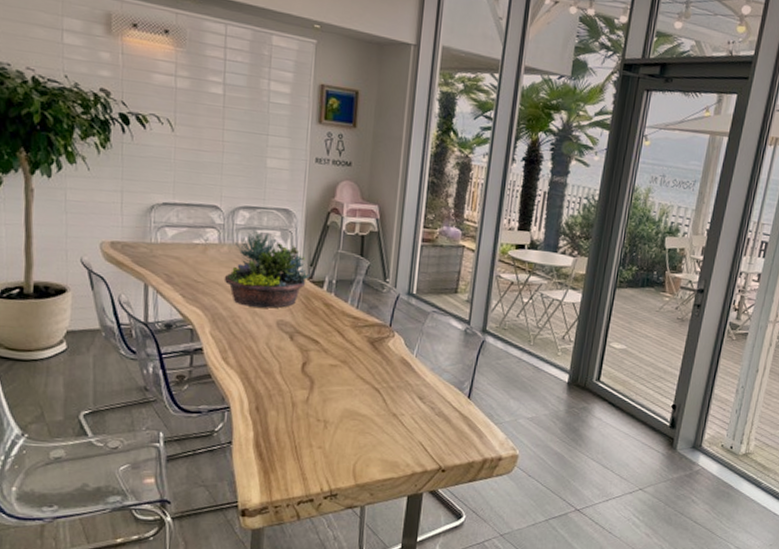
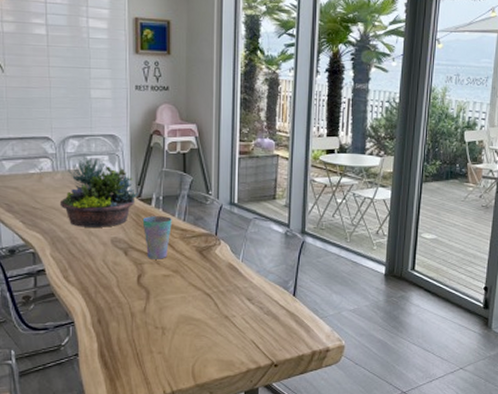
cup: none [312,300,344,348] -> present [142,216,172,259]

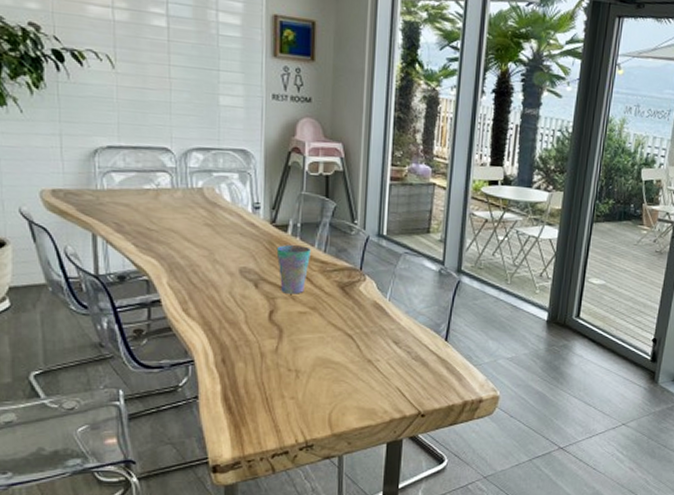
succulent planter: present [59,156,138,227] -> none [179,173,273,255]

